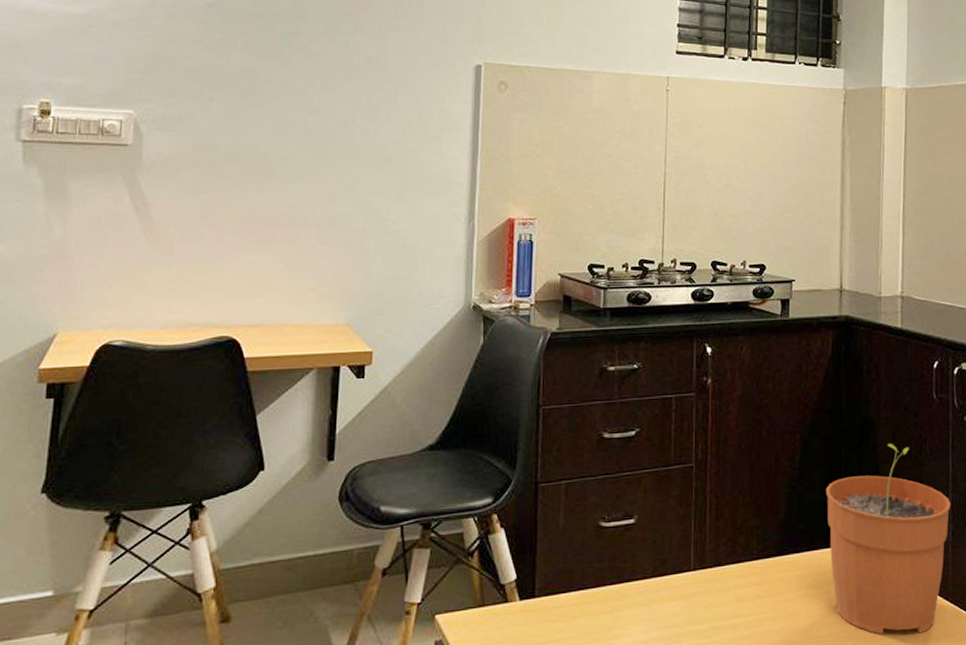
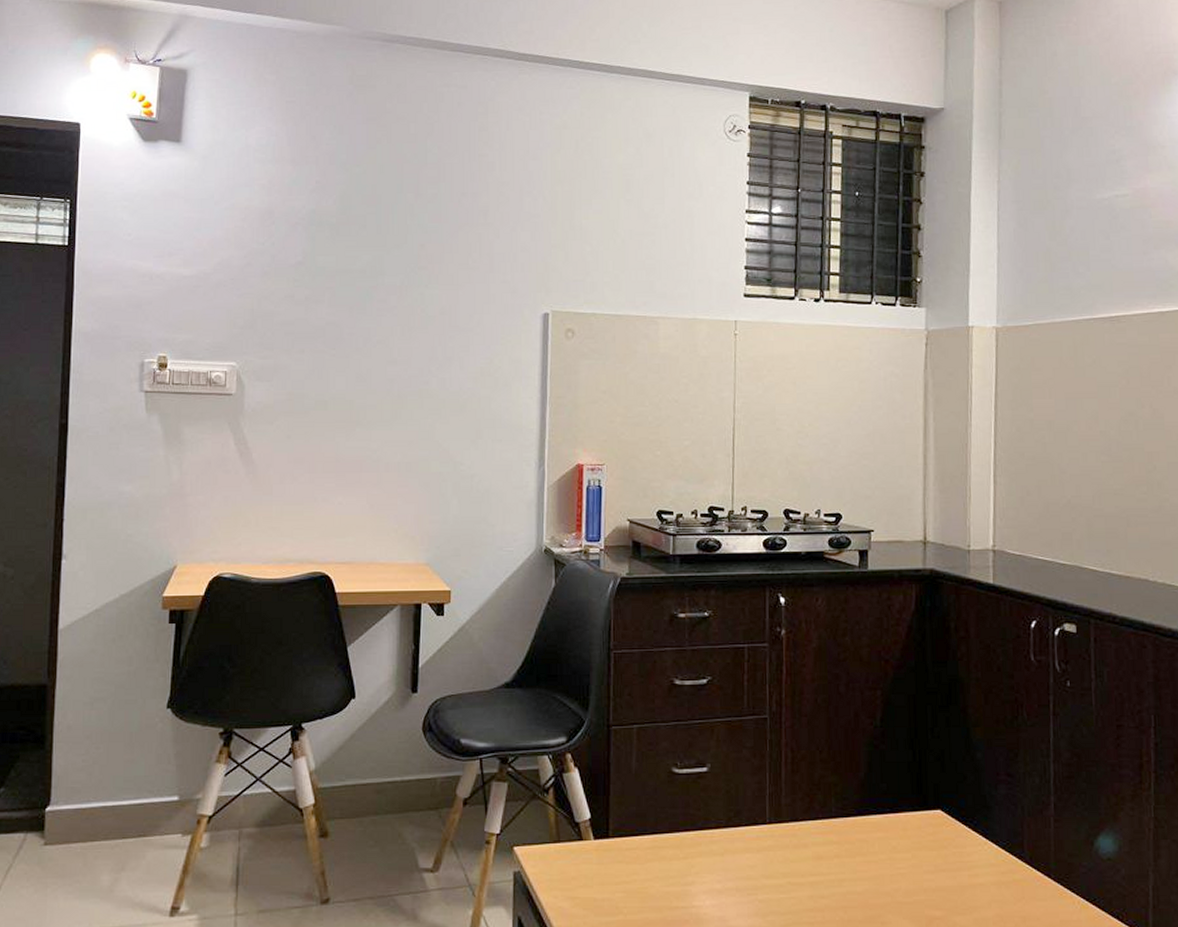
plant pot: present [825,444,951,635] -> none [910,706,1052,910]

